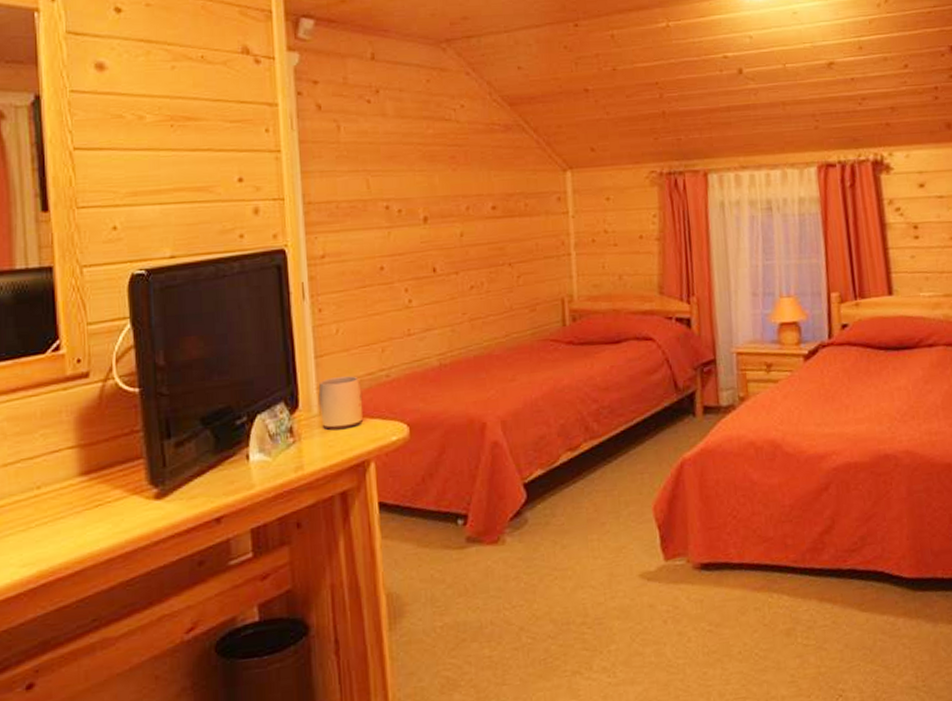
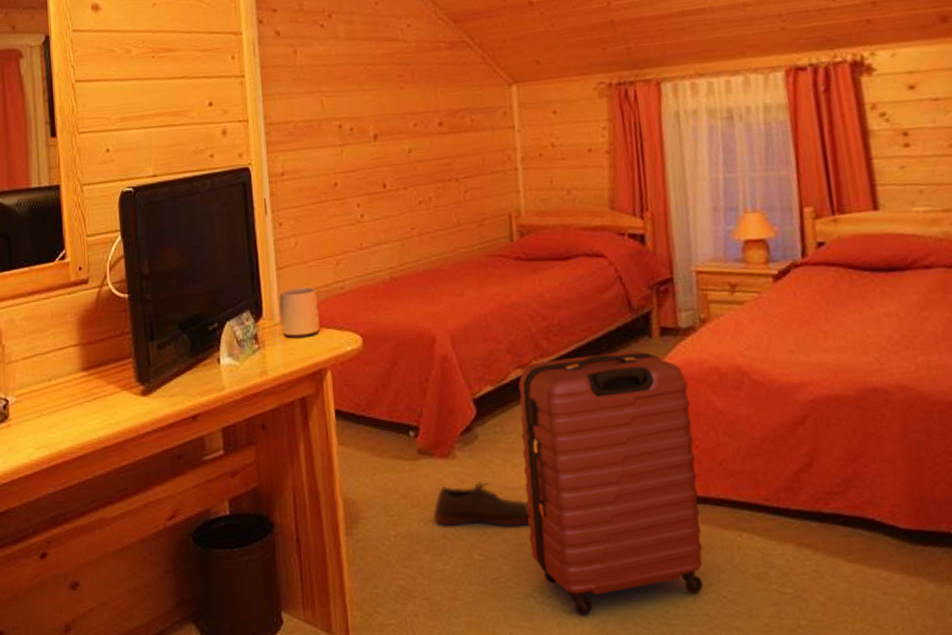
shoe: none [481,565,579,612] -> present [433,482,530,527]
suitcase: none [568,428,738,687] -> present [518,350,704,616]

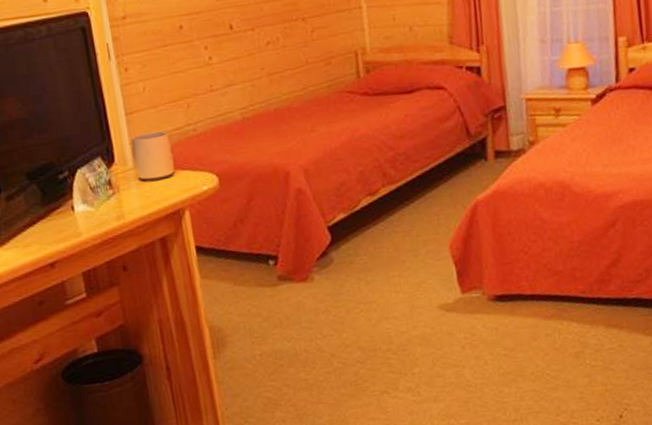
shoe: present [433,482,530,527] -> none [295,299,383,341]
suitcase: present [518,350,704,616] -> none [368,172,531,404]

